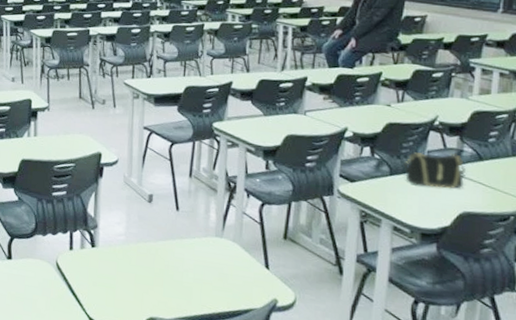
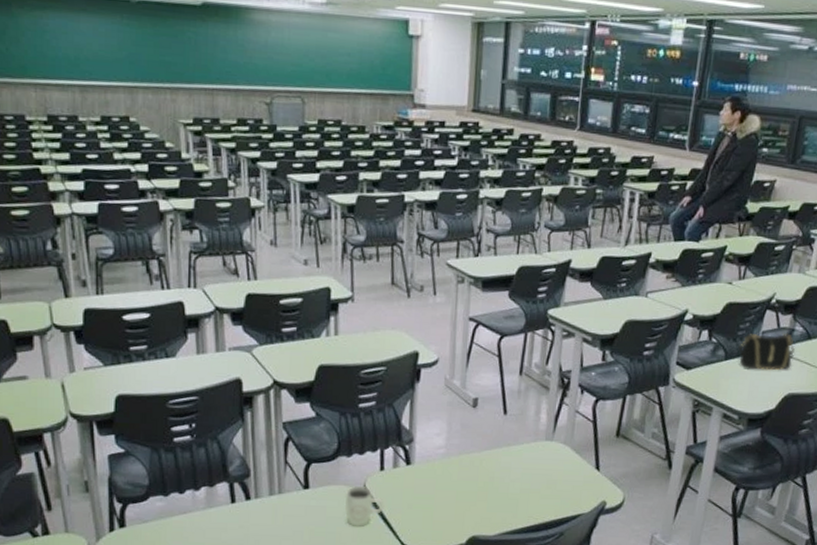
mug: none [40,261,72,298] -> present [344,486,384,528]

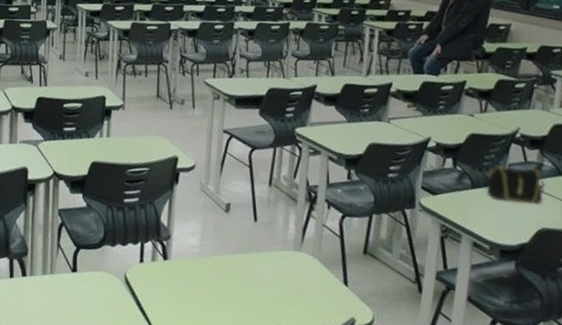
mug: present [344,486,384,528] -> none [106,274,142,315]

